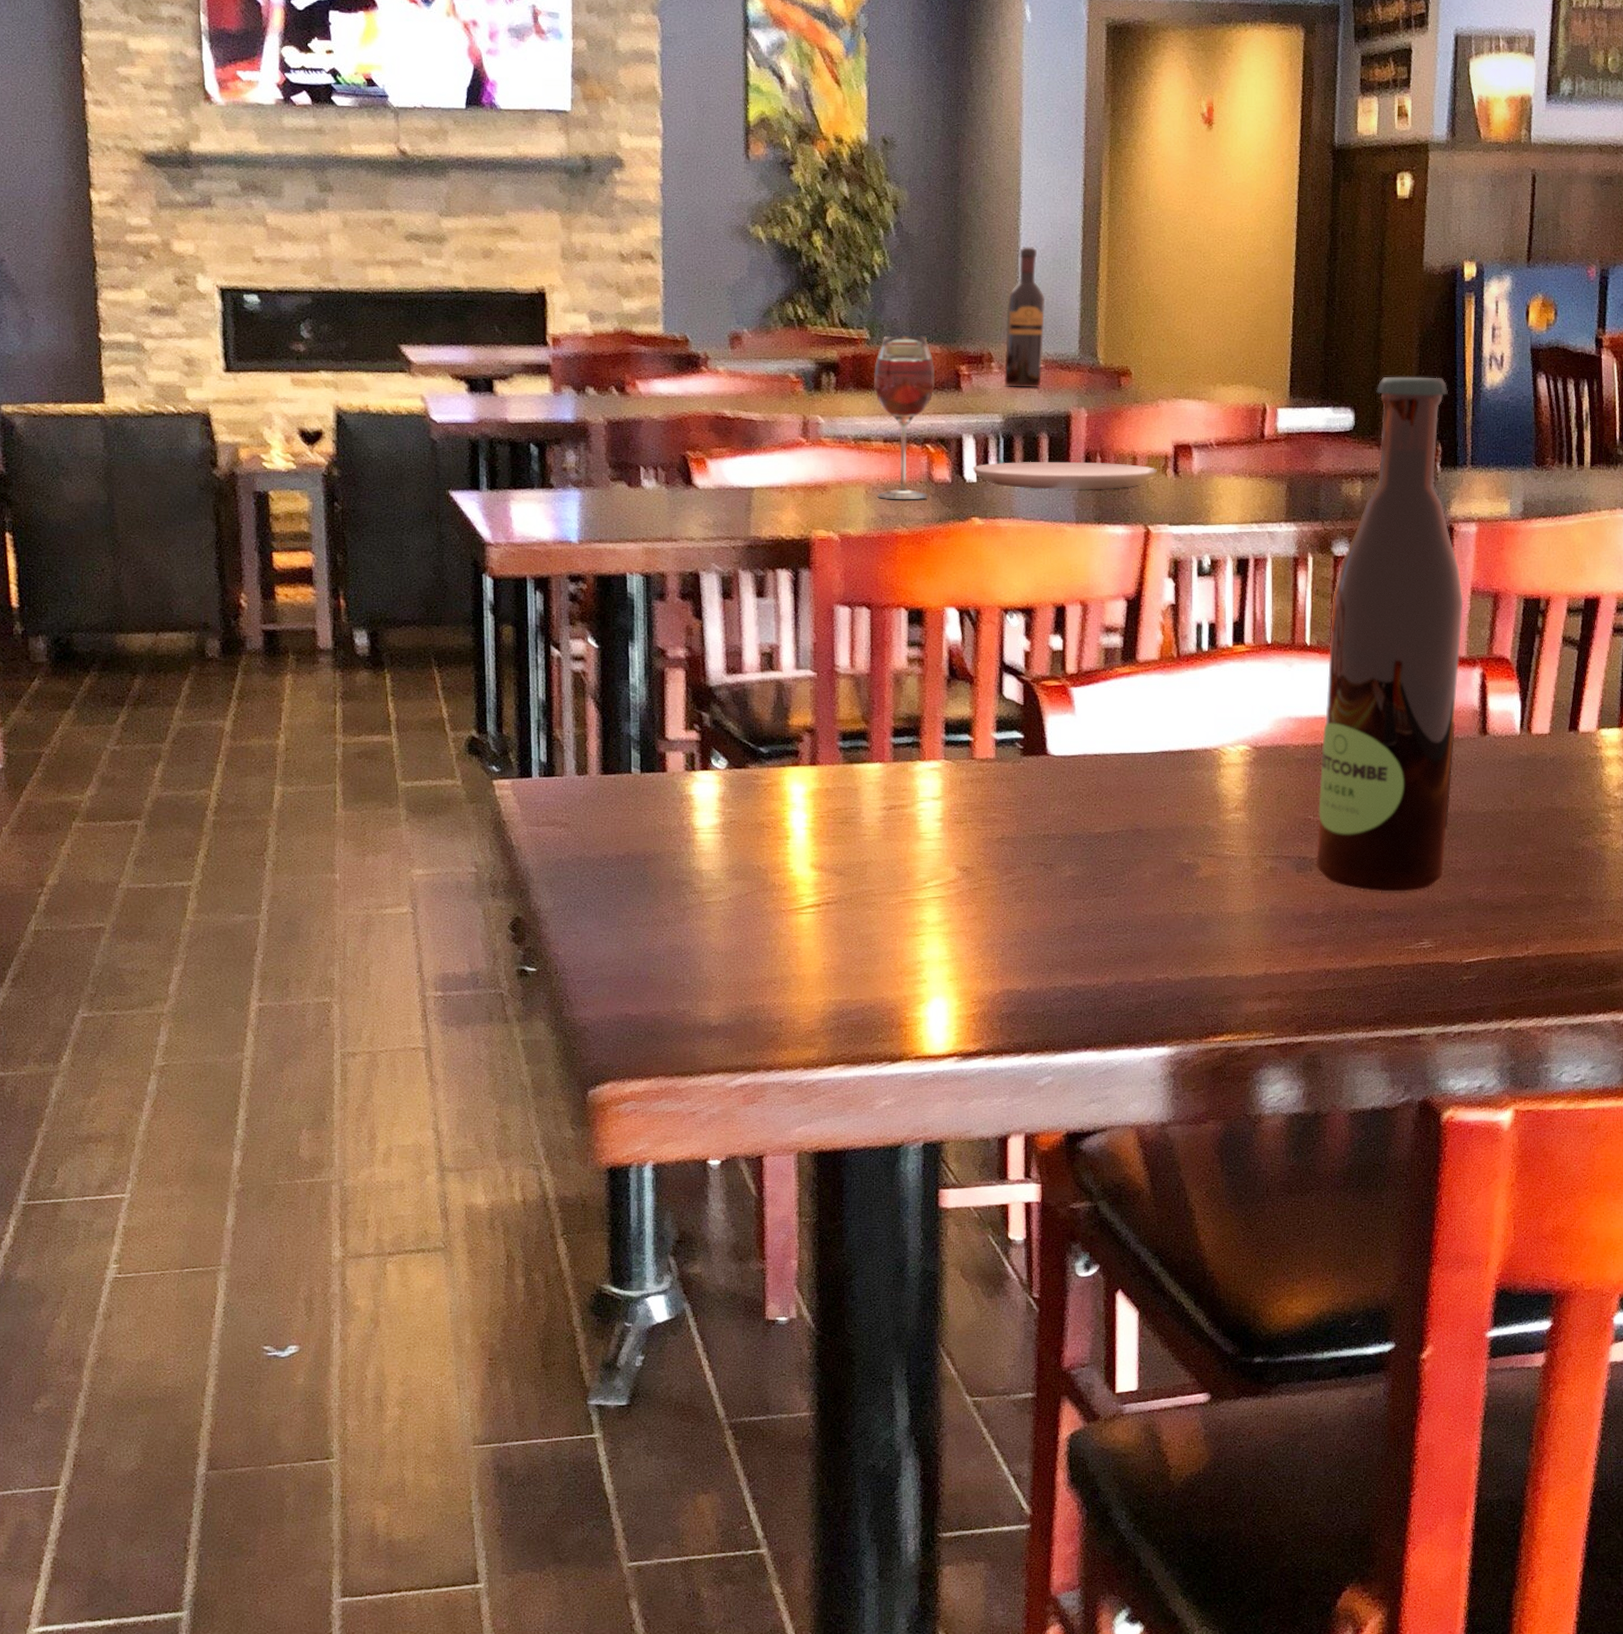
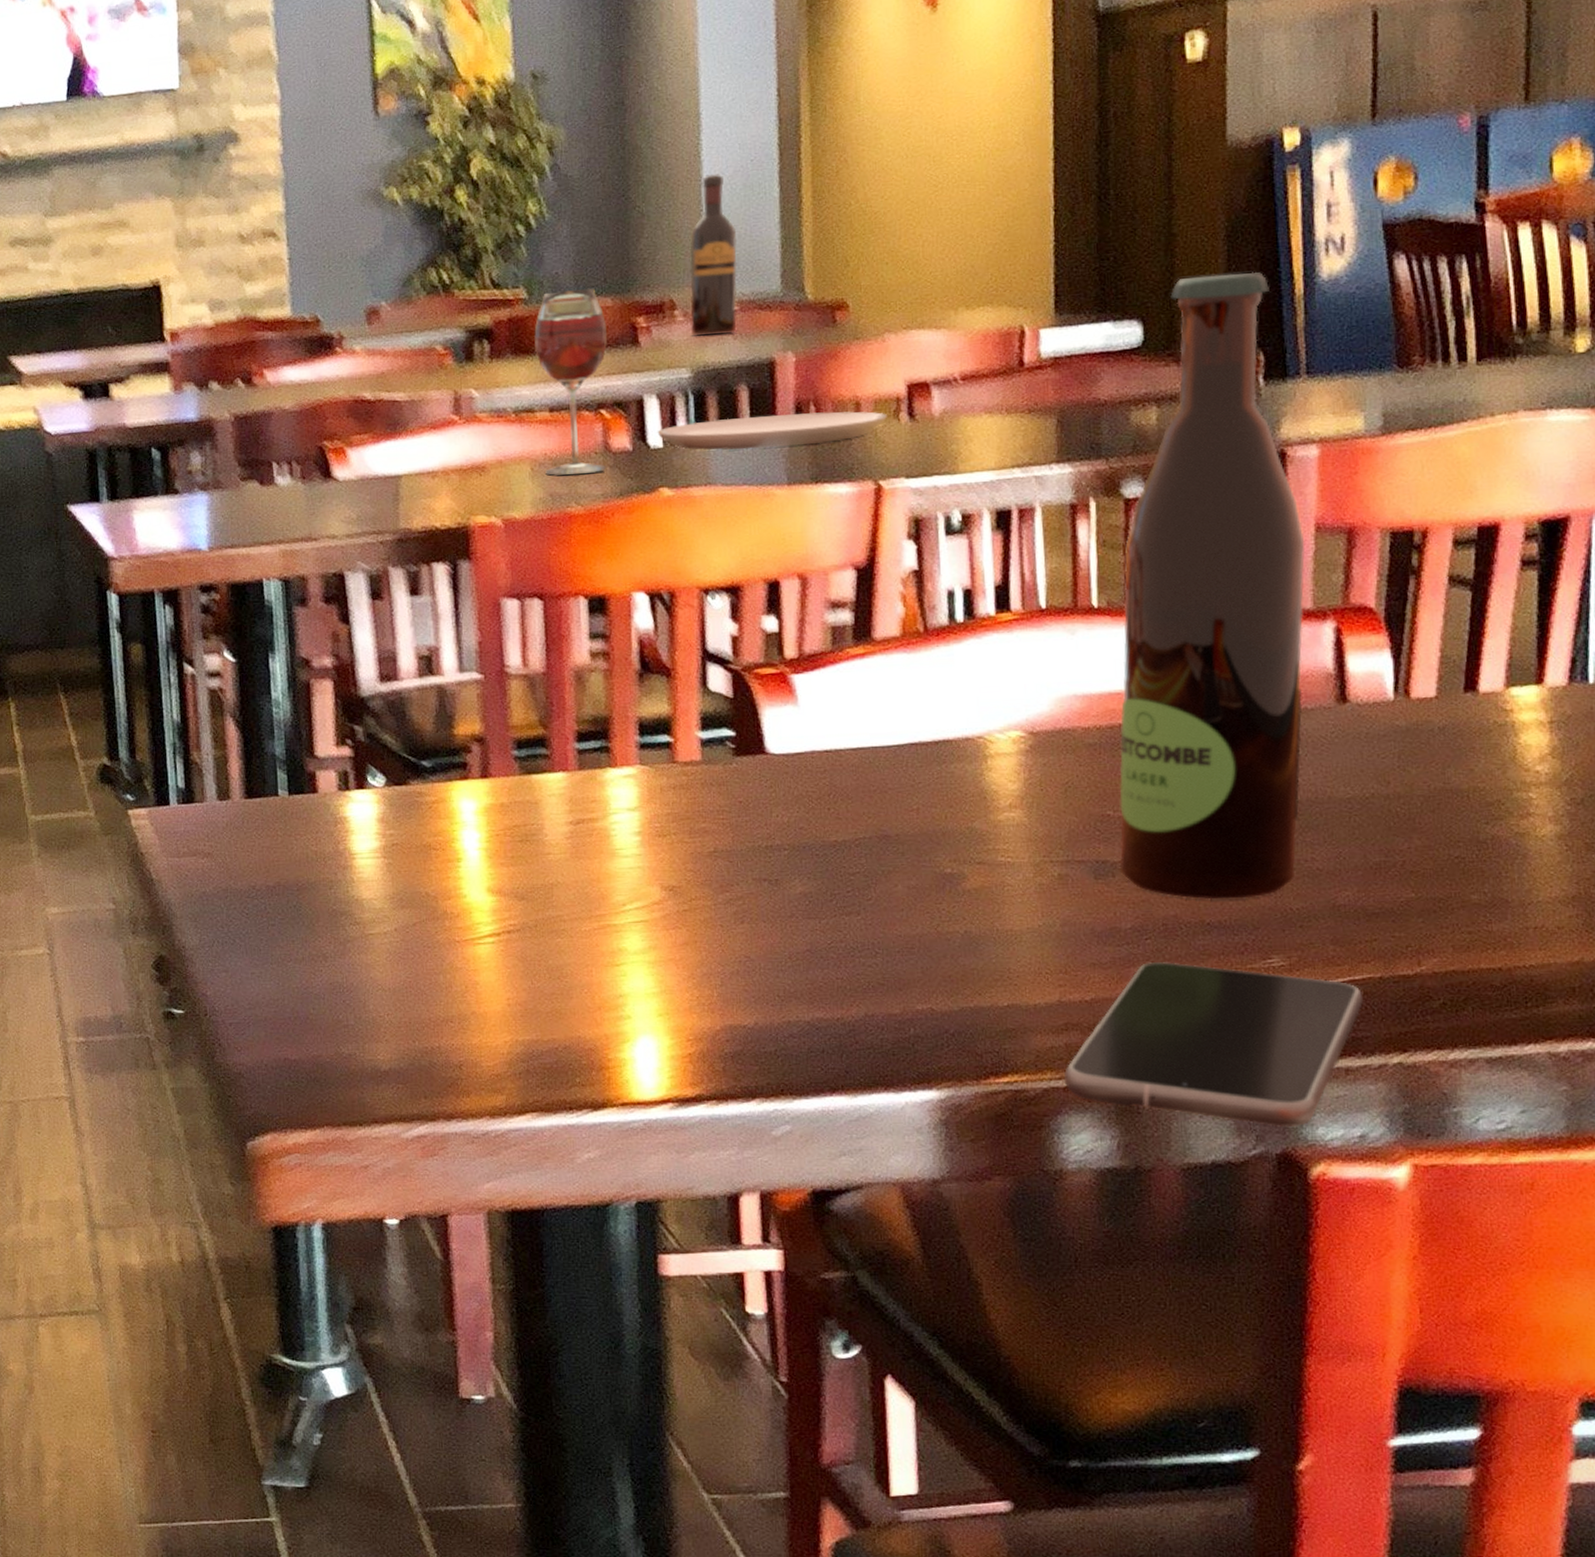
mobile phone: none [1265,942,1487,1079] -> present [1063,962,1364,1127]

